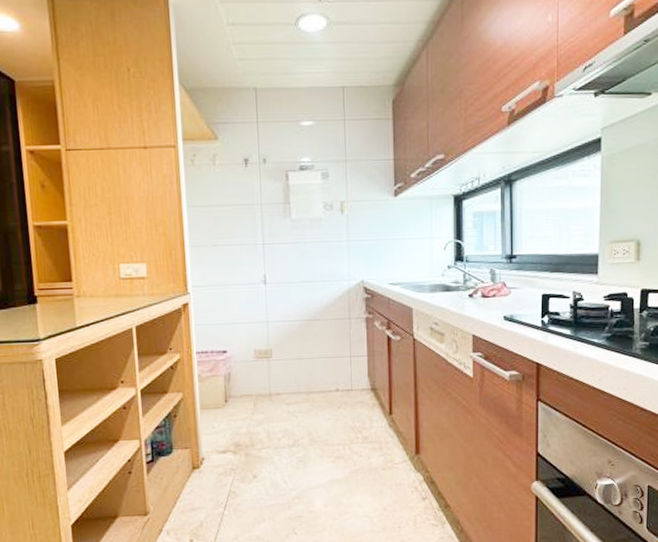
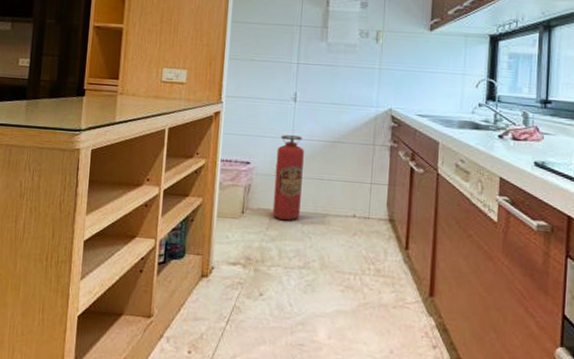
fire extinguisher: none [252,318,283,404] -> present [272,135,304,221]

